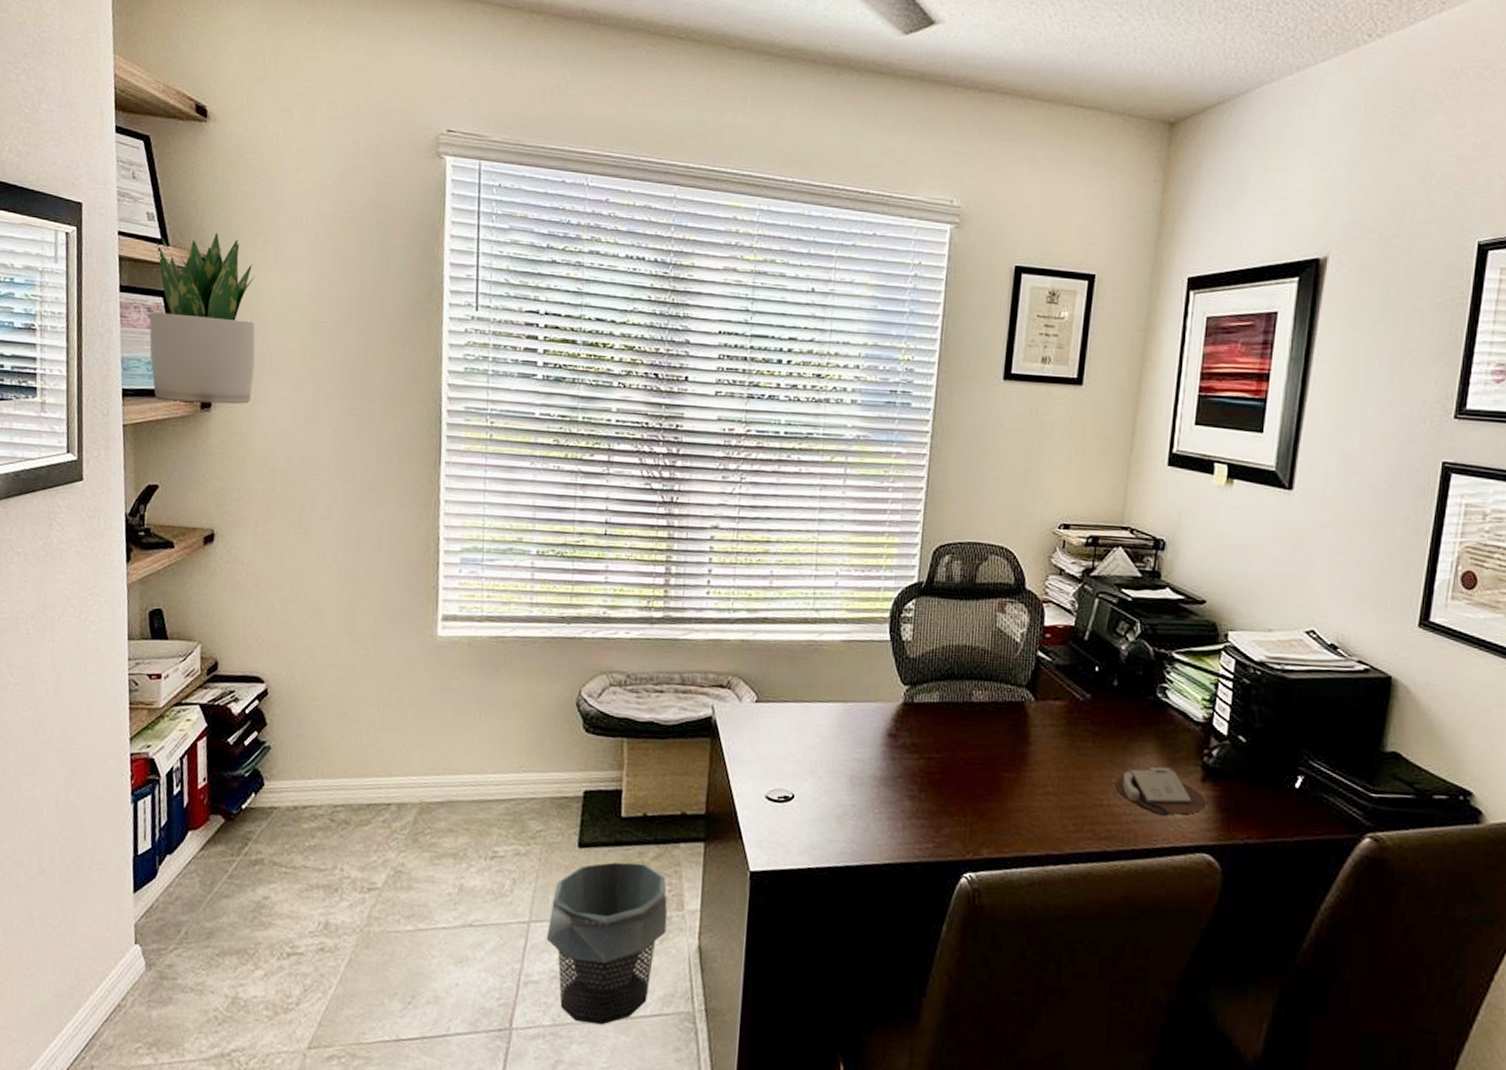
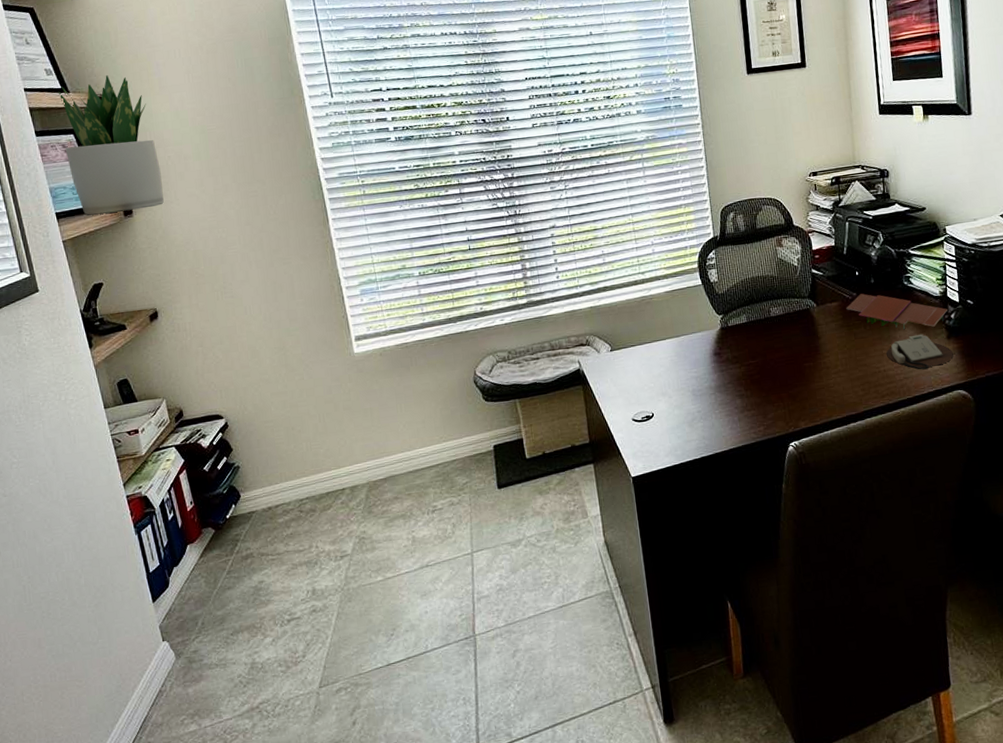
trash bin: present [546,862,668,1025] -> none [486,489,578,618]
papers: none [1073,697,1211,761] -> present [846,293,949,329]

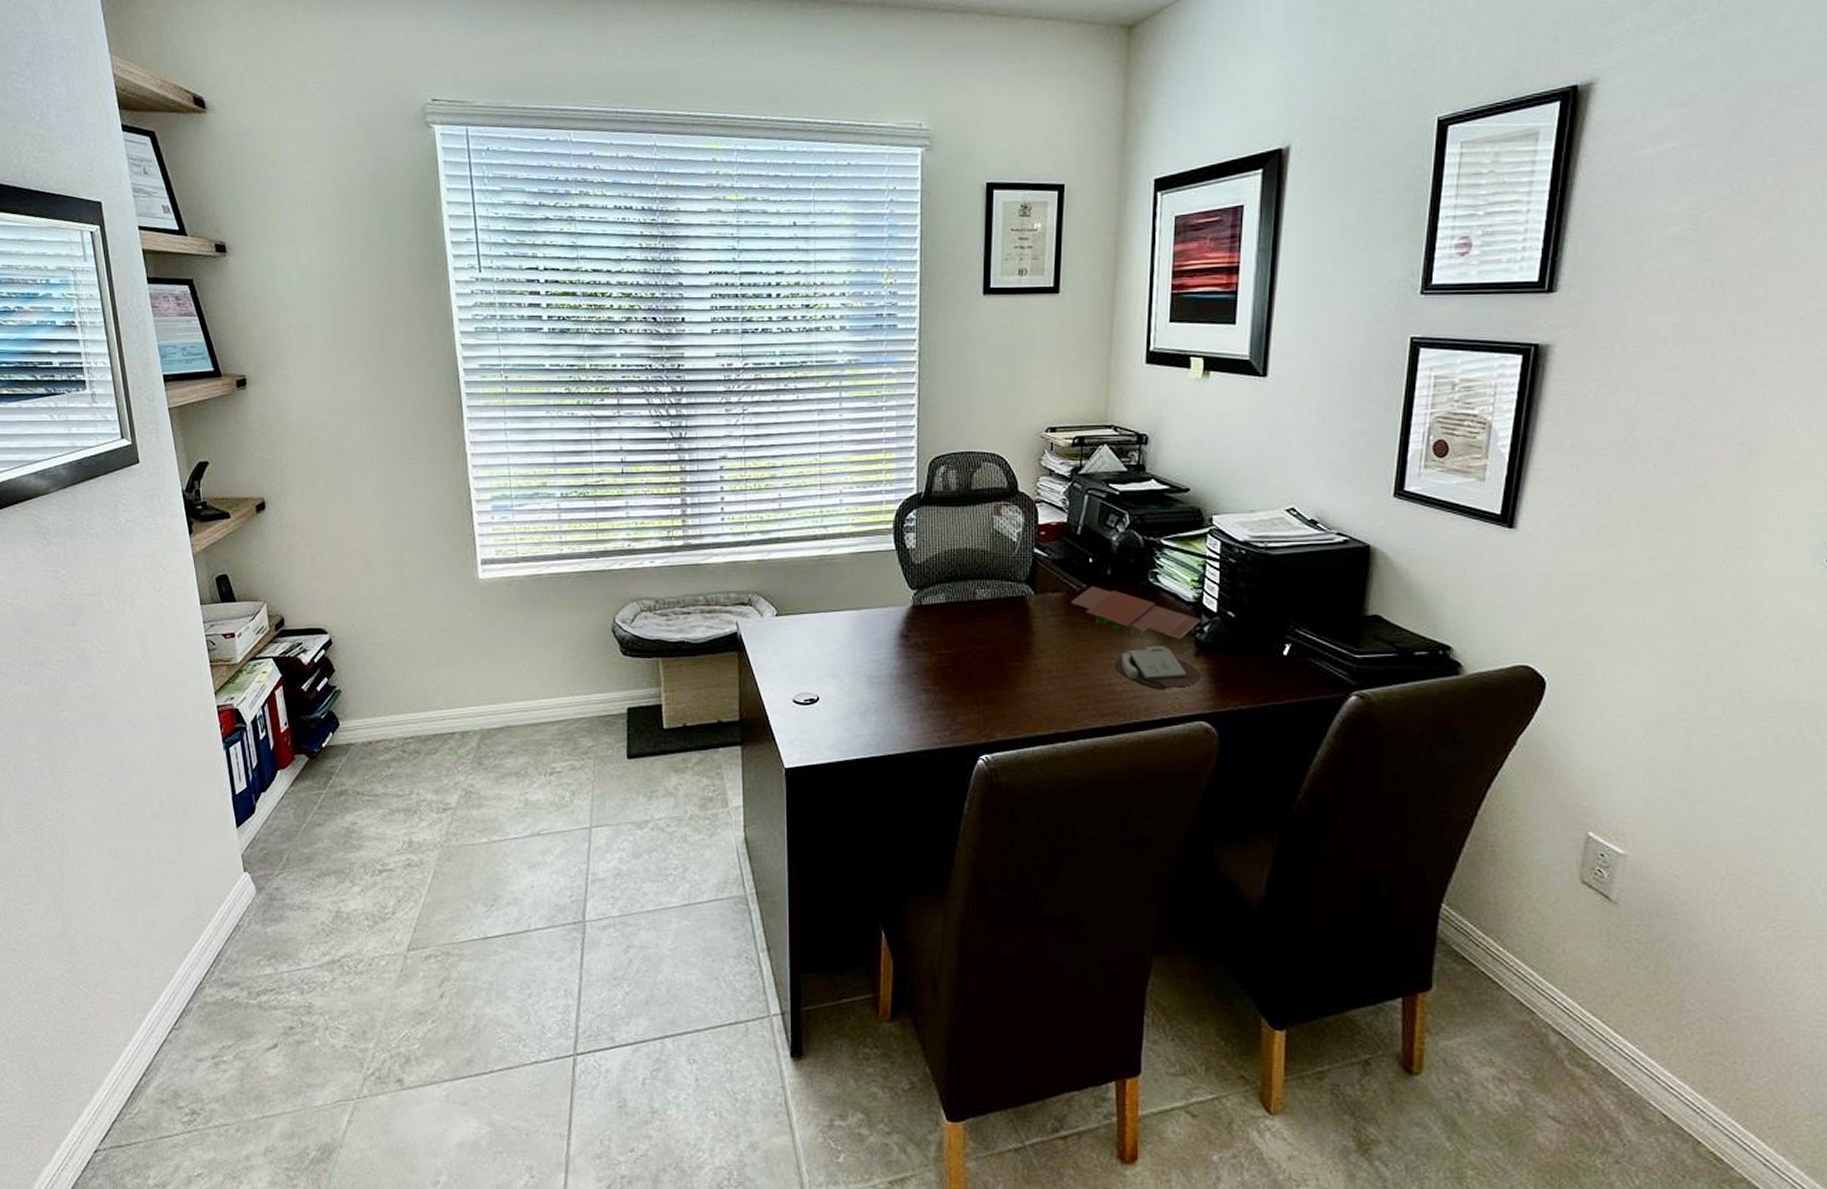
planter: present [58,75,164,215] -> none [175,220,281,382]

